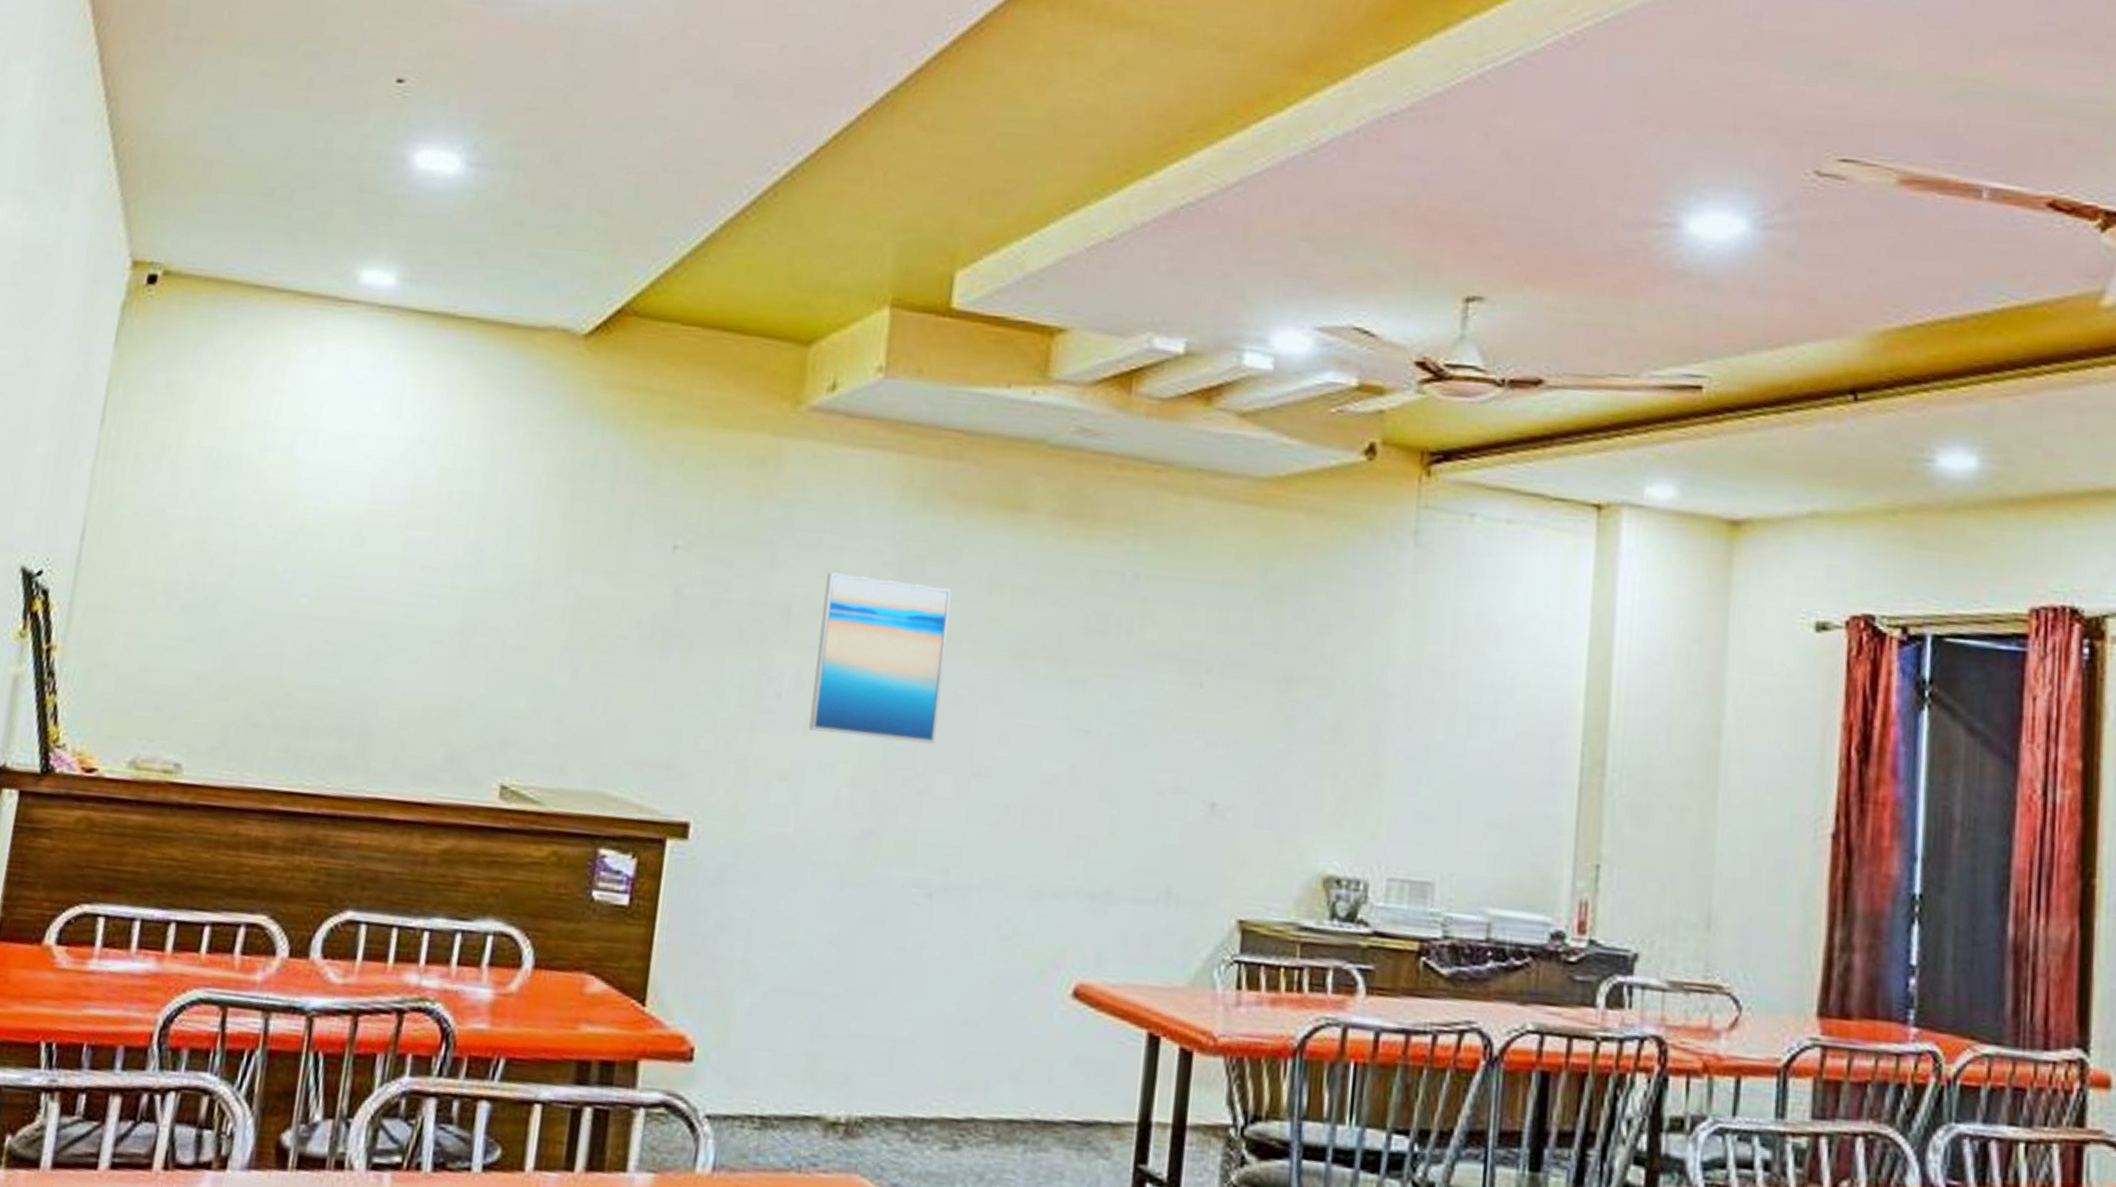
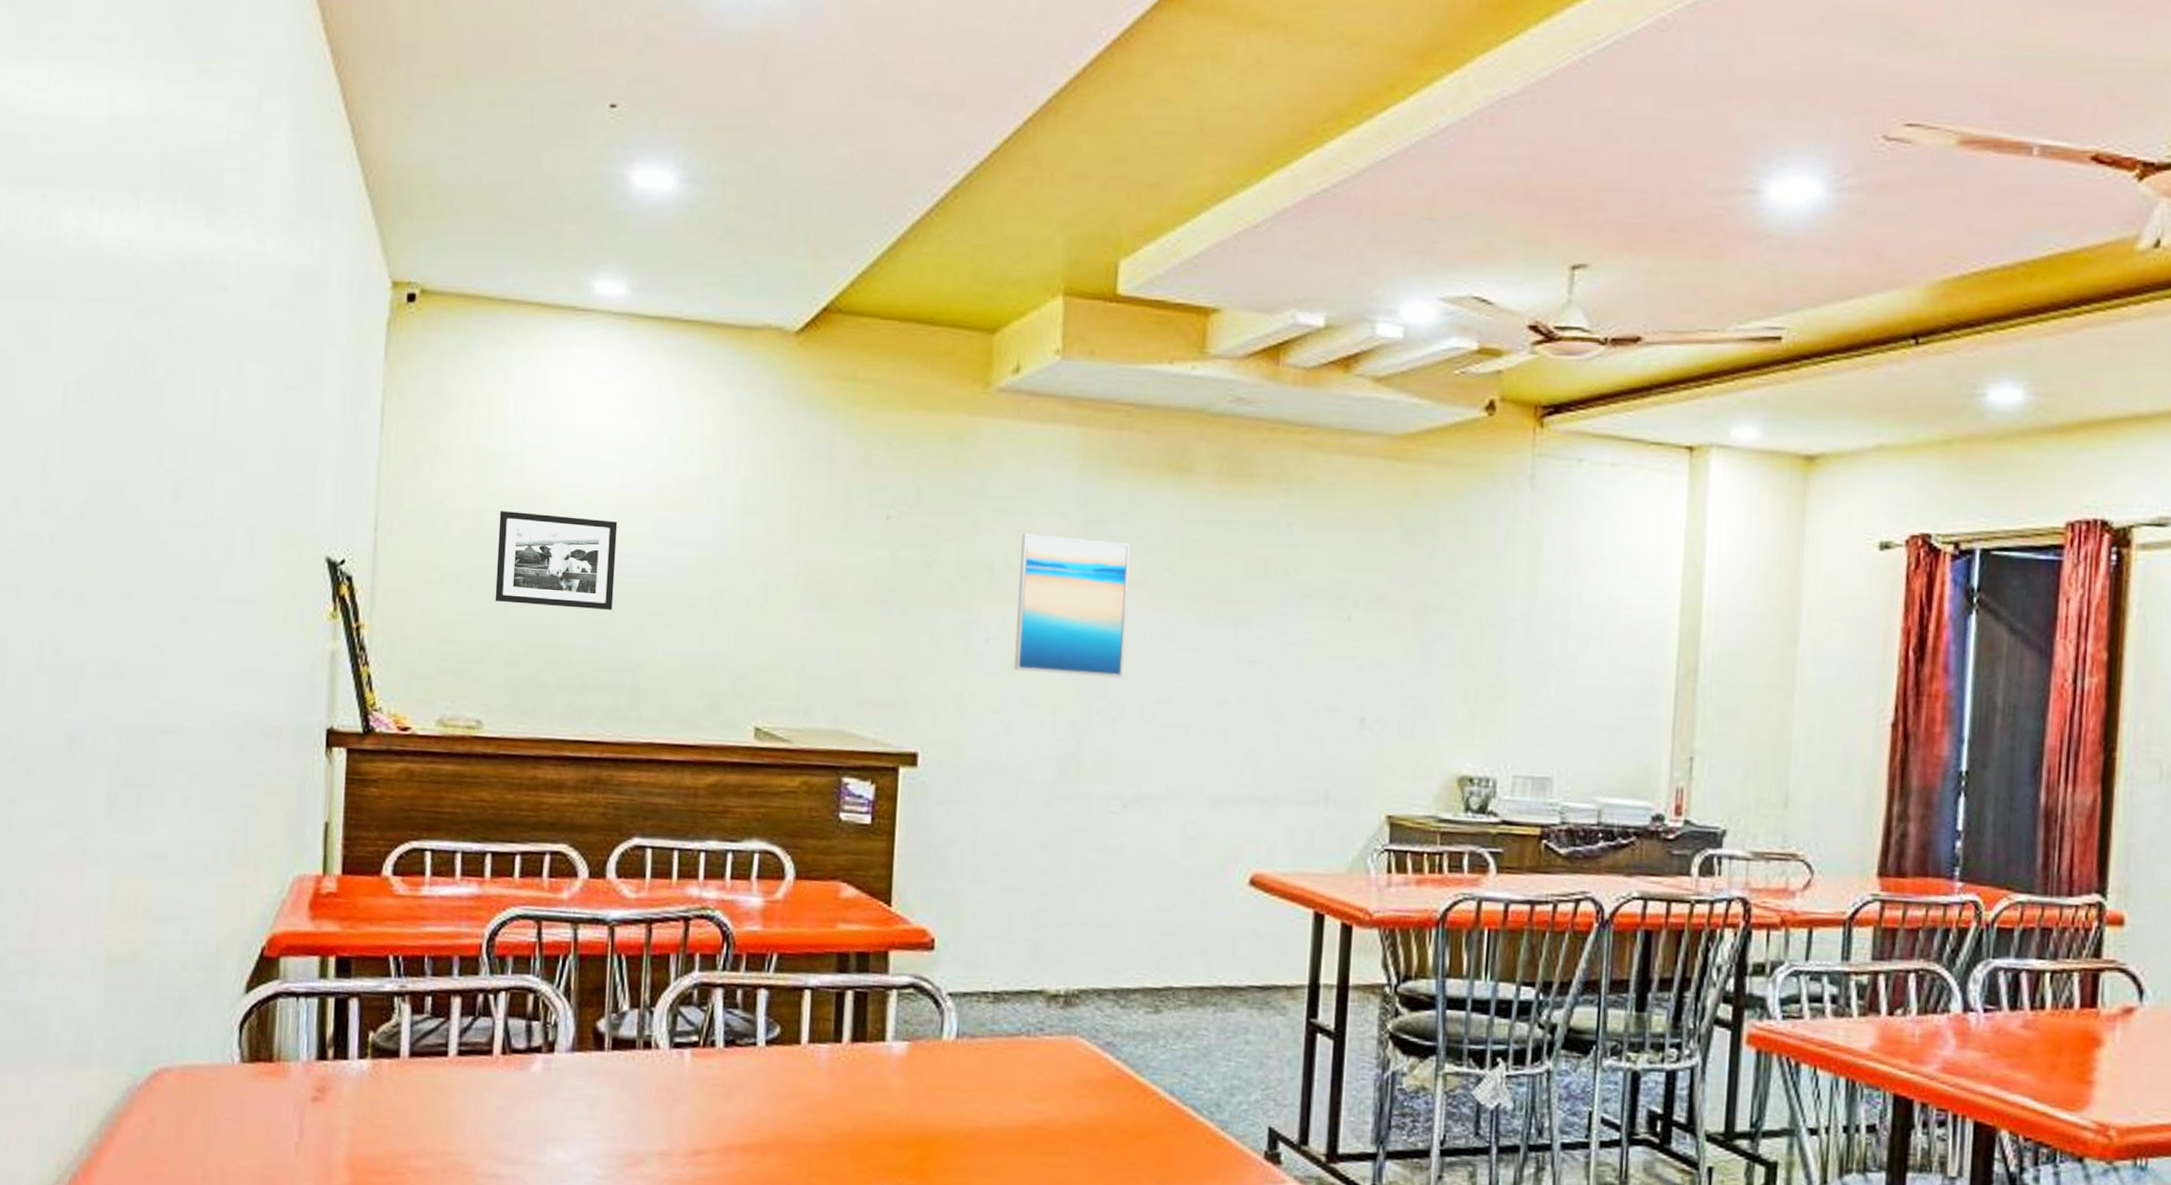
picture frame: none [211,522,362,641] -> present [495,511,618,610]

